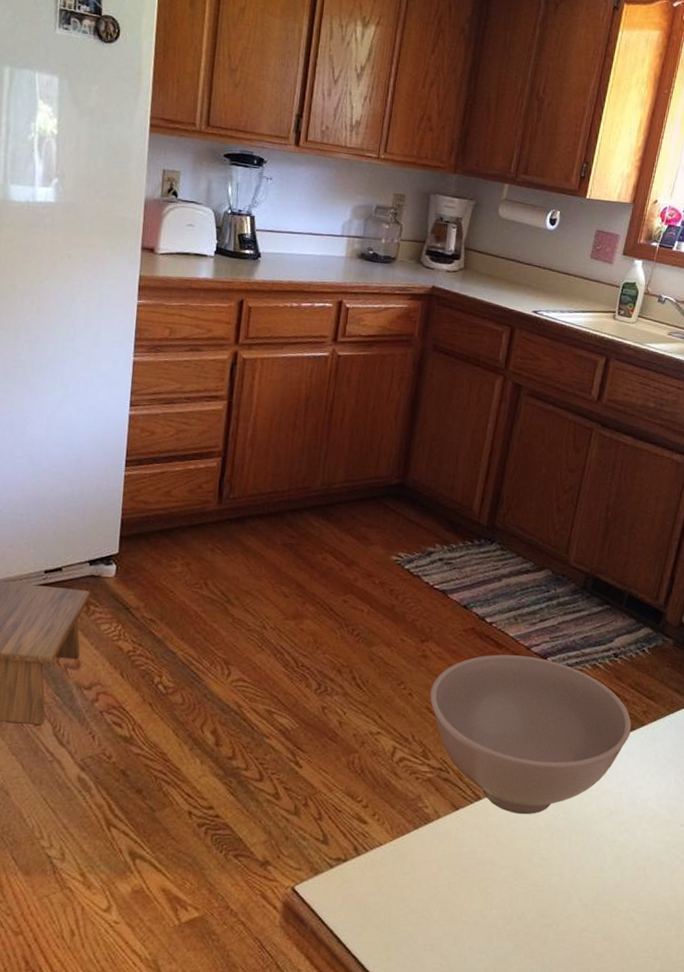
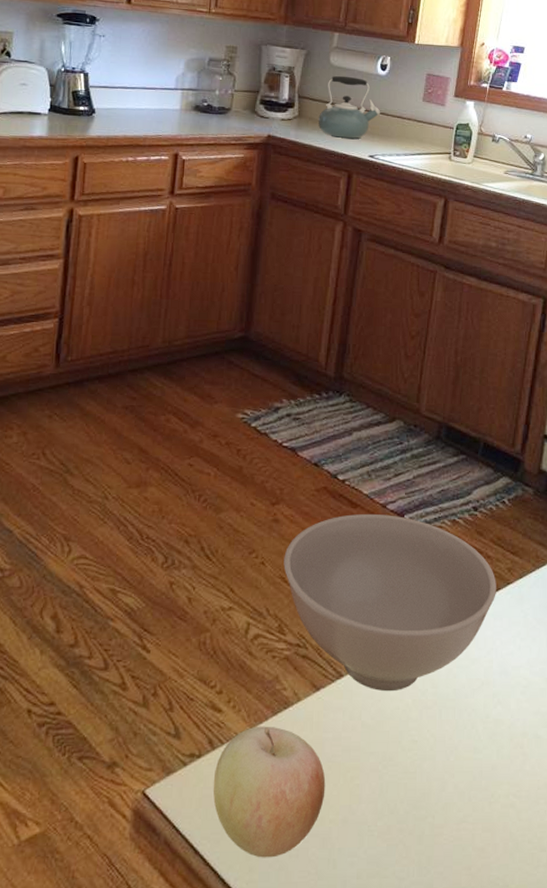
fruit: none [356,837,461,950] -> present [213,726,326,858]
kettle: none [484,228,547,294] -> present [318,75,381,139]

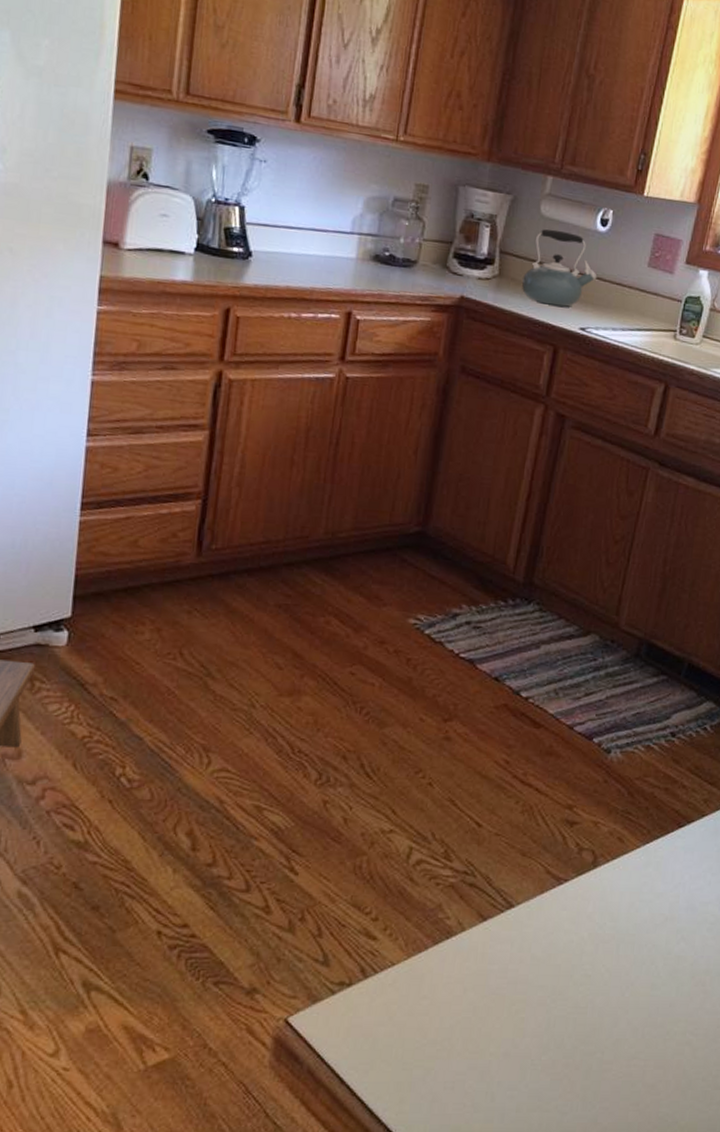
fruit: present [213,726,326,858] -> none [363,955,488,1089]
bowl: present [284,513,496,692] -> none [453,734,691,924]

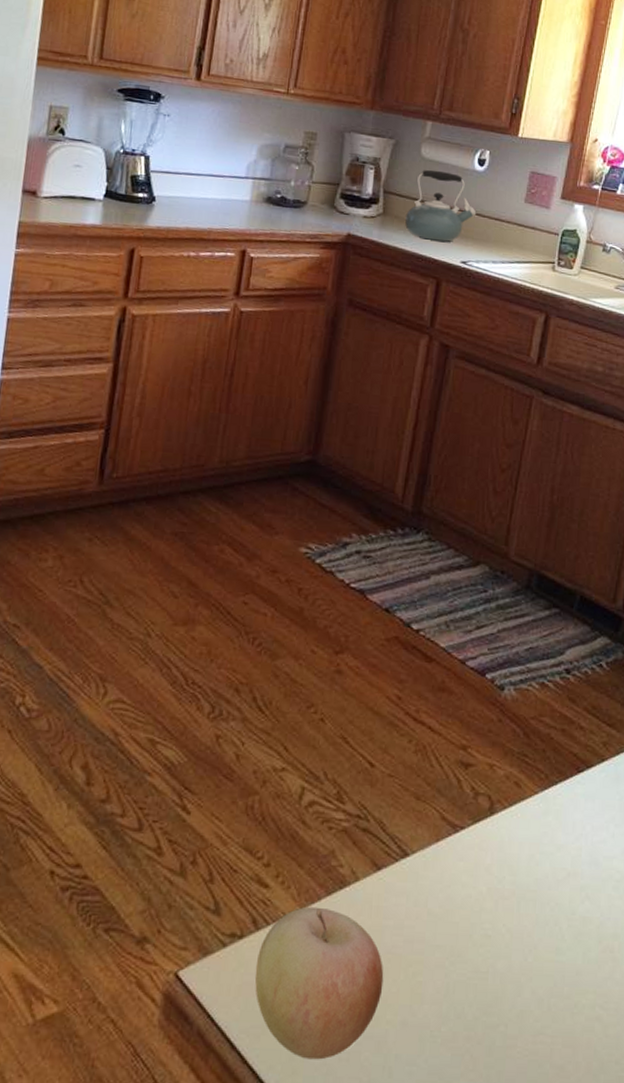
fruit: none [363,955,488,1089] -> present [254,906,384,1060]

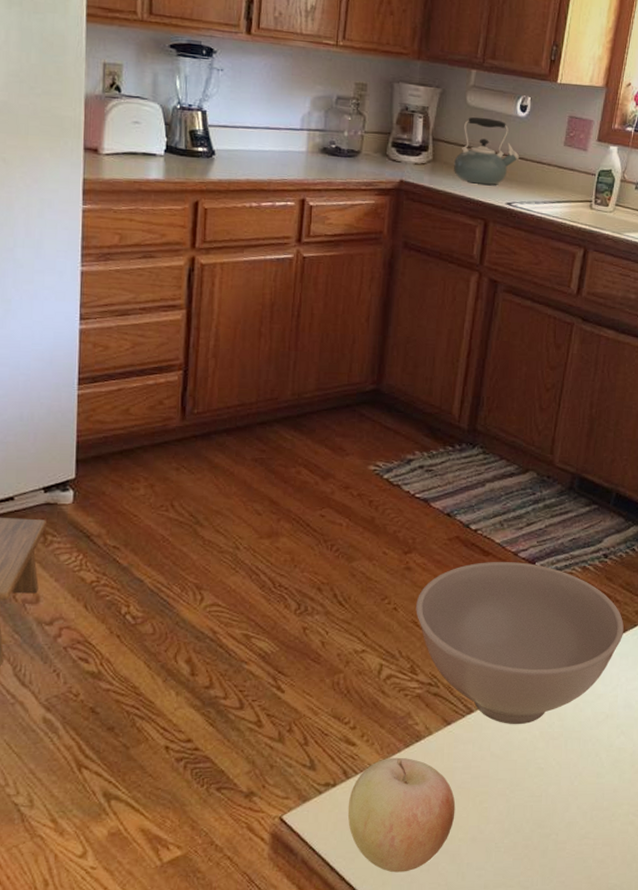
bowl: none [345,669,589,877] -> present [416,561,624,725]

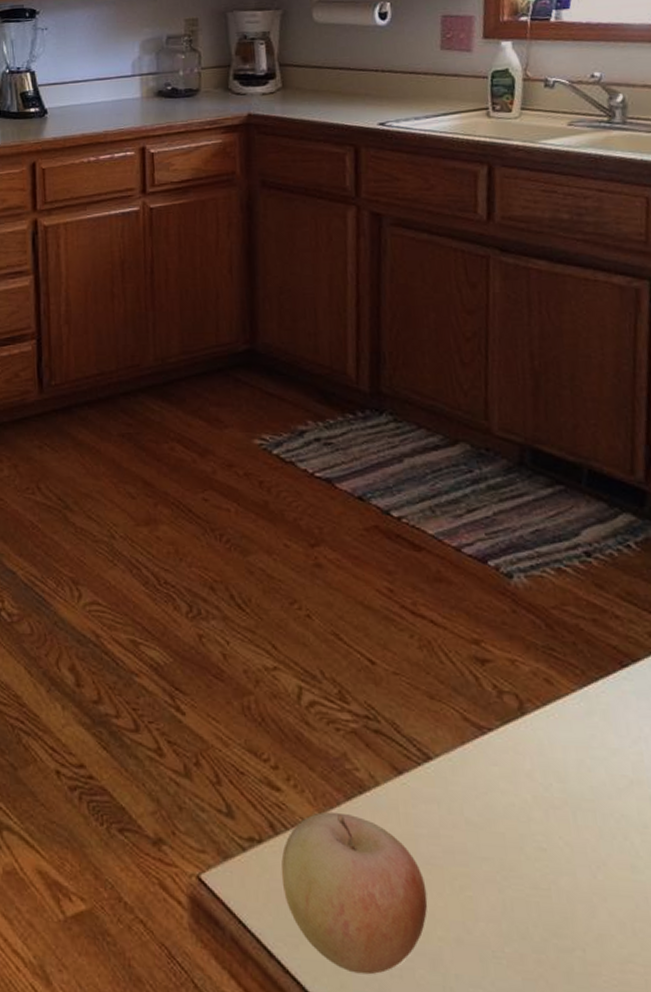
bowl: present [416,561,624,725] -> none [334,558,635,783]
kettle: present [454,116,520,185] -> none [308,33,387,107]

